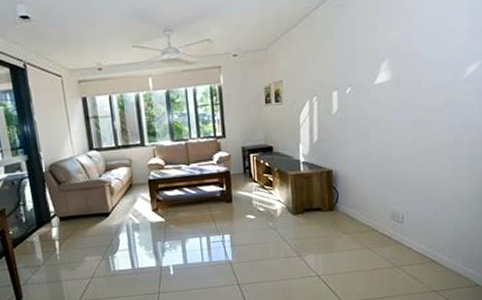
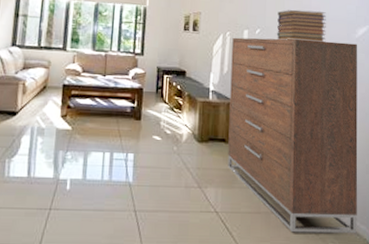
dresser: none [320,85,465,284] -> present [227,37,358,234]
book stack: none [370,54,428,96] -> present [277,9,326,42]

